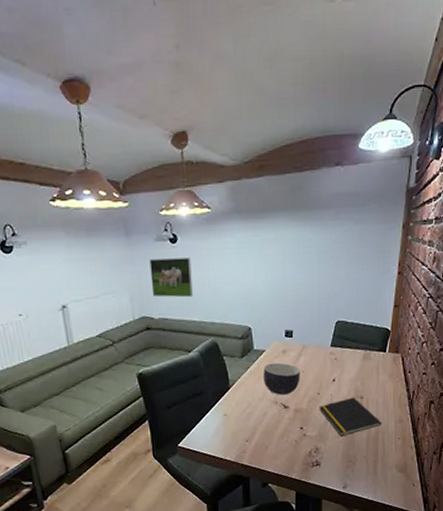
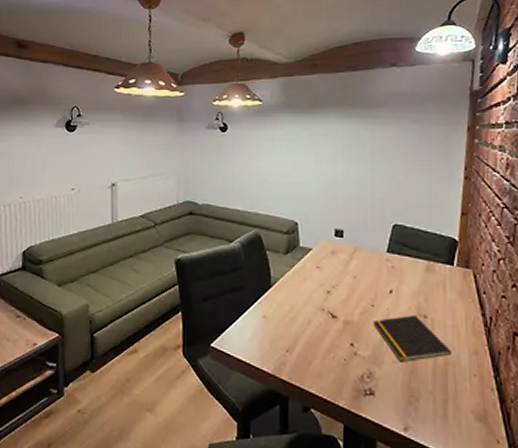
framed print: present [149,257,193,298] -> none [198,146,239,186]
bowl: present [263,362,300,395] -> none [309,263,351,302]

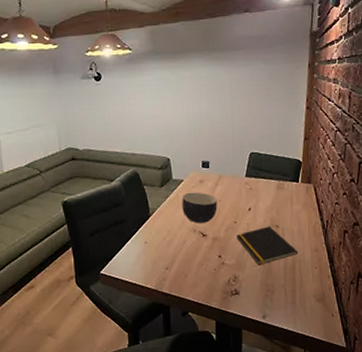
bowl: none [309,263,351,302] -> present [182,192,217,223]

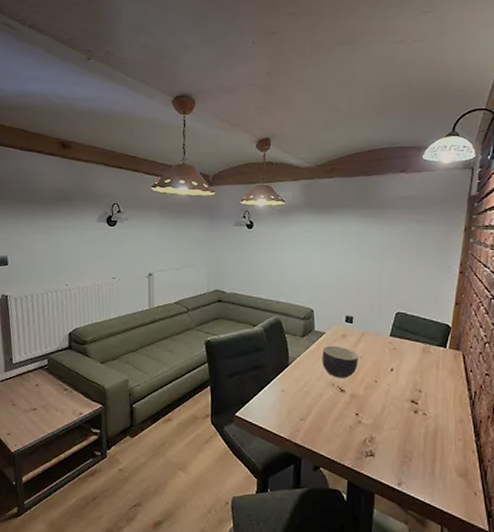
notepad: present [236,226,298,265] -> none [376,389,441,429]

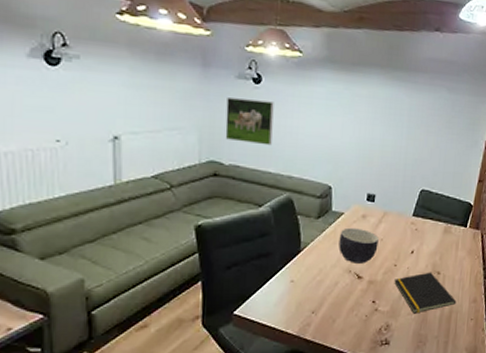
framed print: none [226,241,263,277] -> present [225,98,274,146]
notepad: none [376,389,441,429] -> present [394,272,457,314]

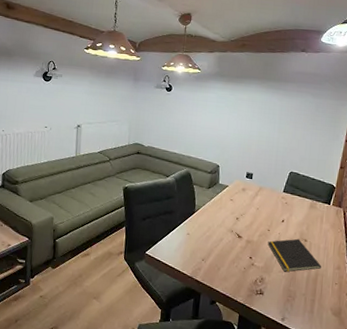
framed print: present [225,98,274,146] -> none [146,101,180,134]
bowl: present [339,227,379,263] -> none [224,197,255,226]

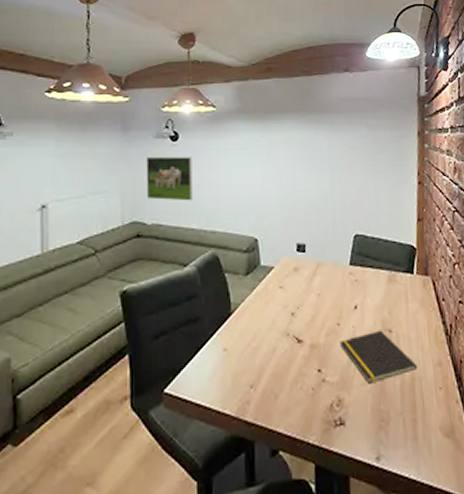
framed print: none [146,101,180,134] -> present [146,157,192,201]

